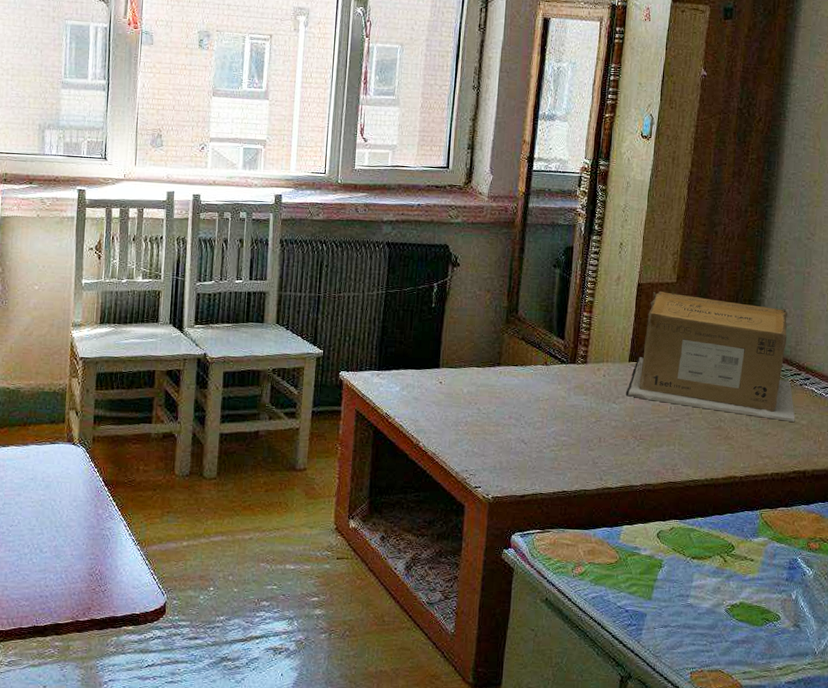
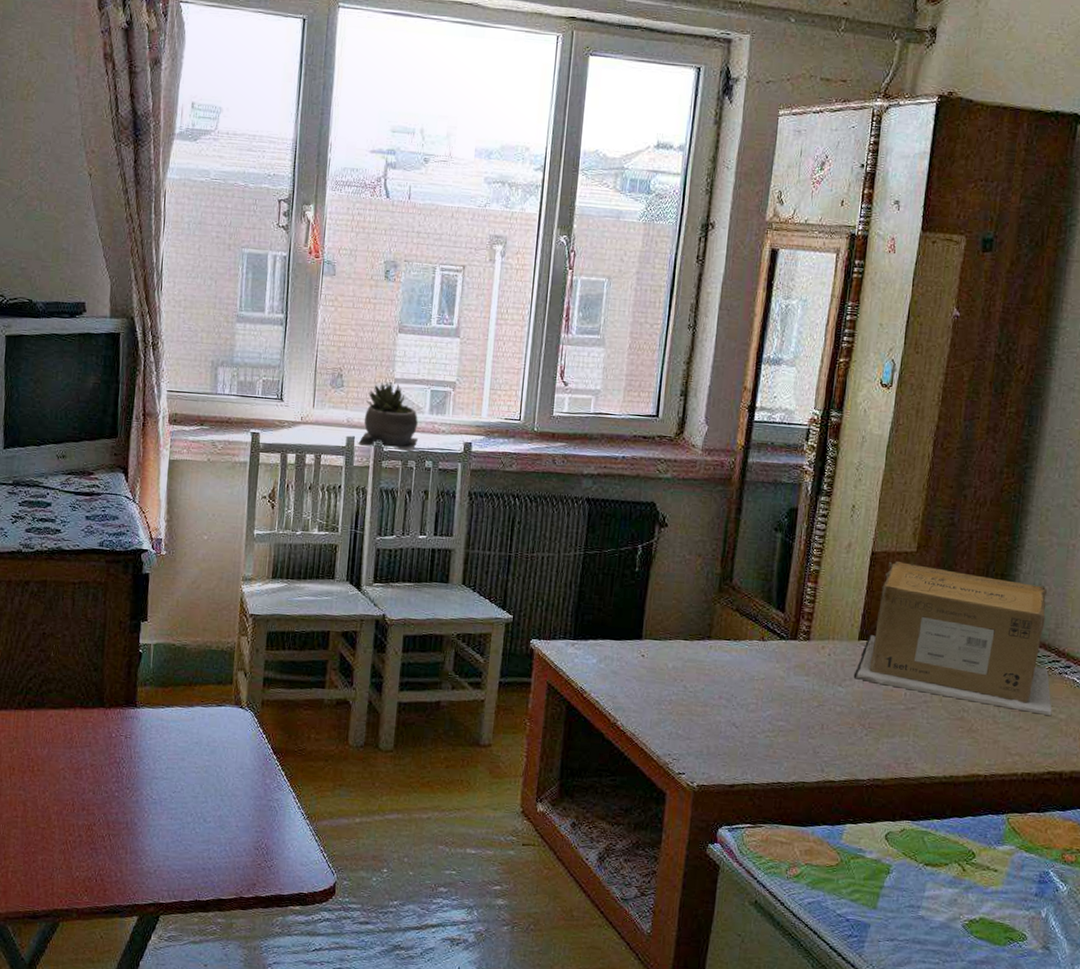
succulent plant: none [177,140,233,203] -> present [358,381,419,451]

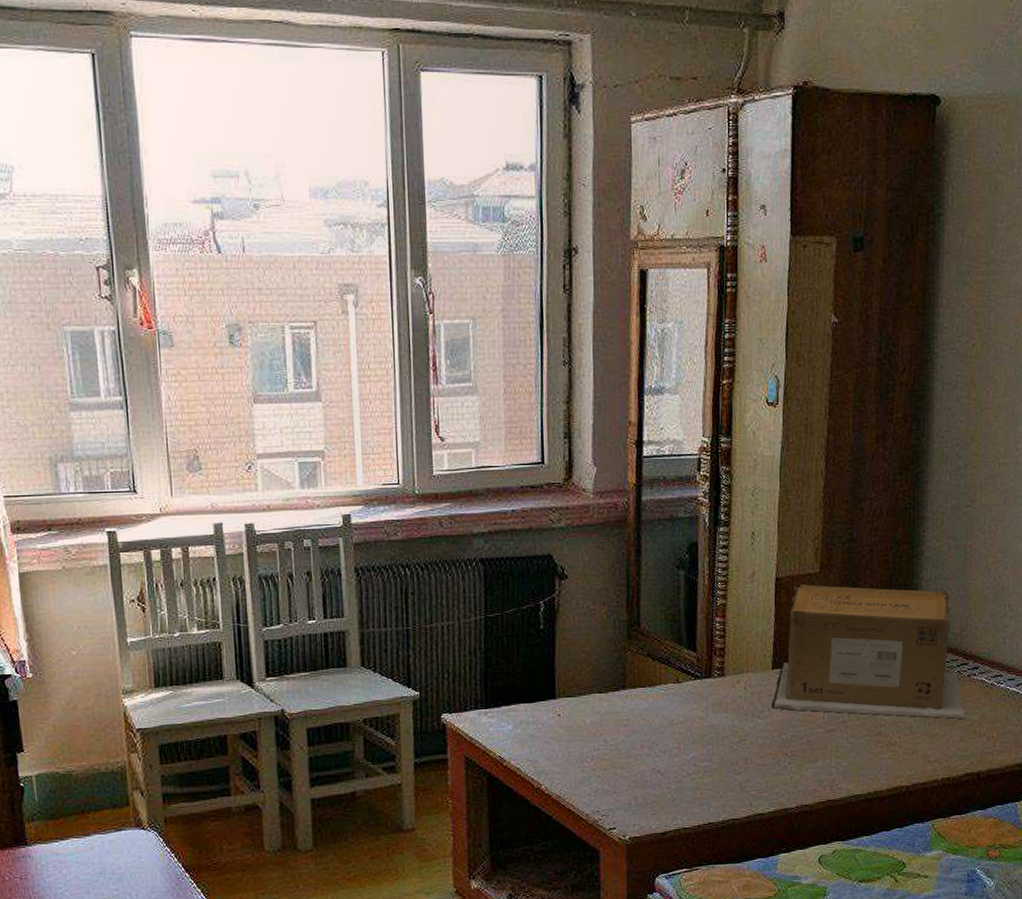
succulent plant: present [358,381,419,451] -> none [227,457,293,531]

